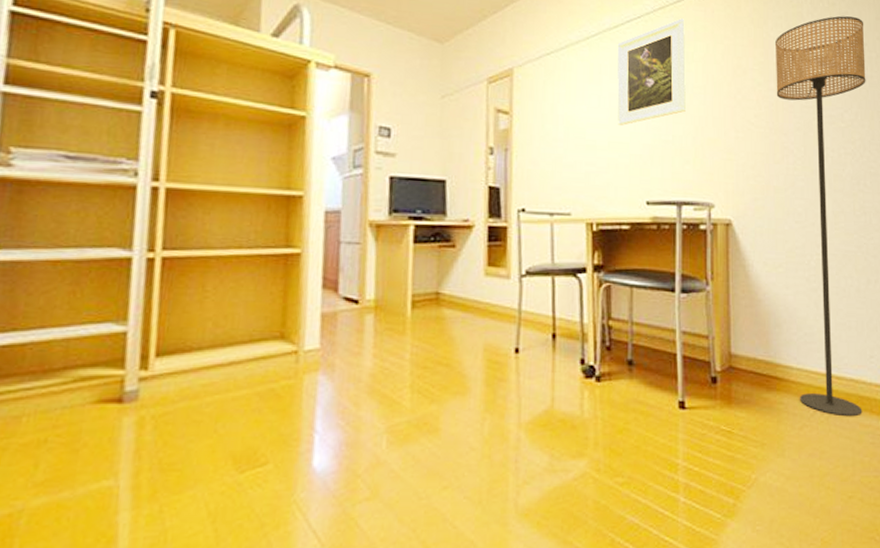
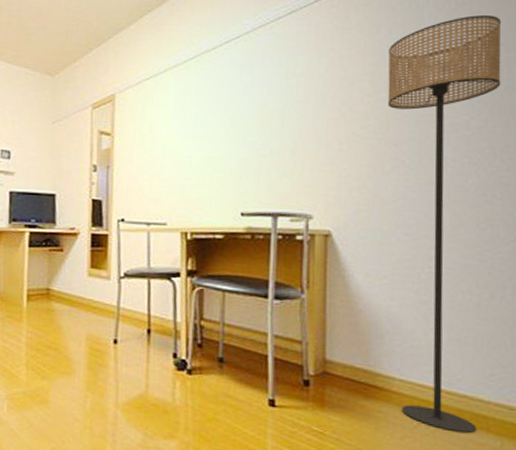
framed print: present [617,18,686,126] -> none [213,34,287,142]

